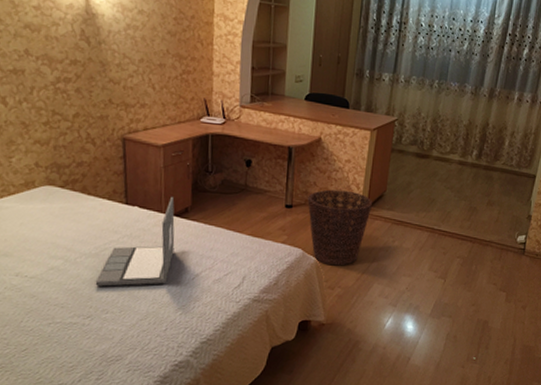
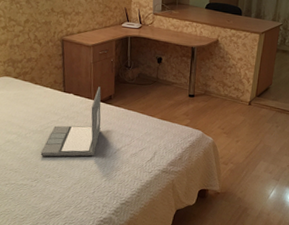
basket: present [307,189,373,266] -> none [206,82,261,146]

